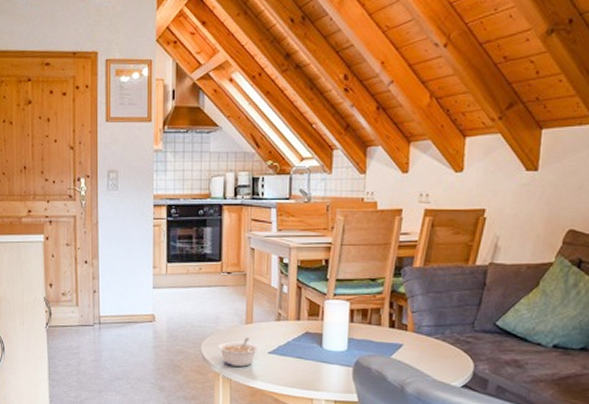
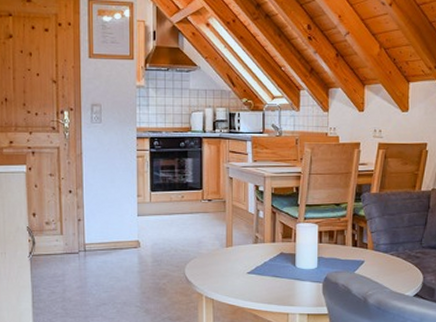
legume: present [217,338,259,367] -> none [200,260,238,287]

